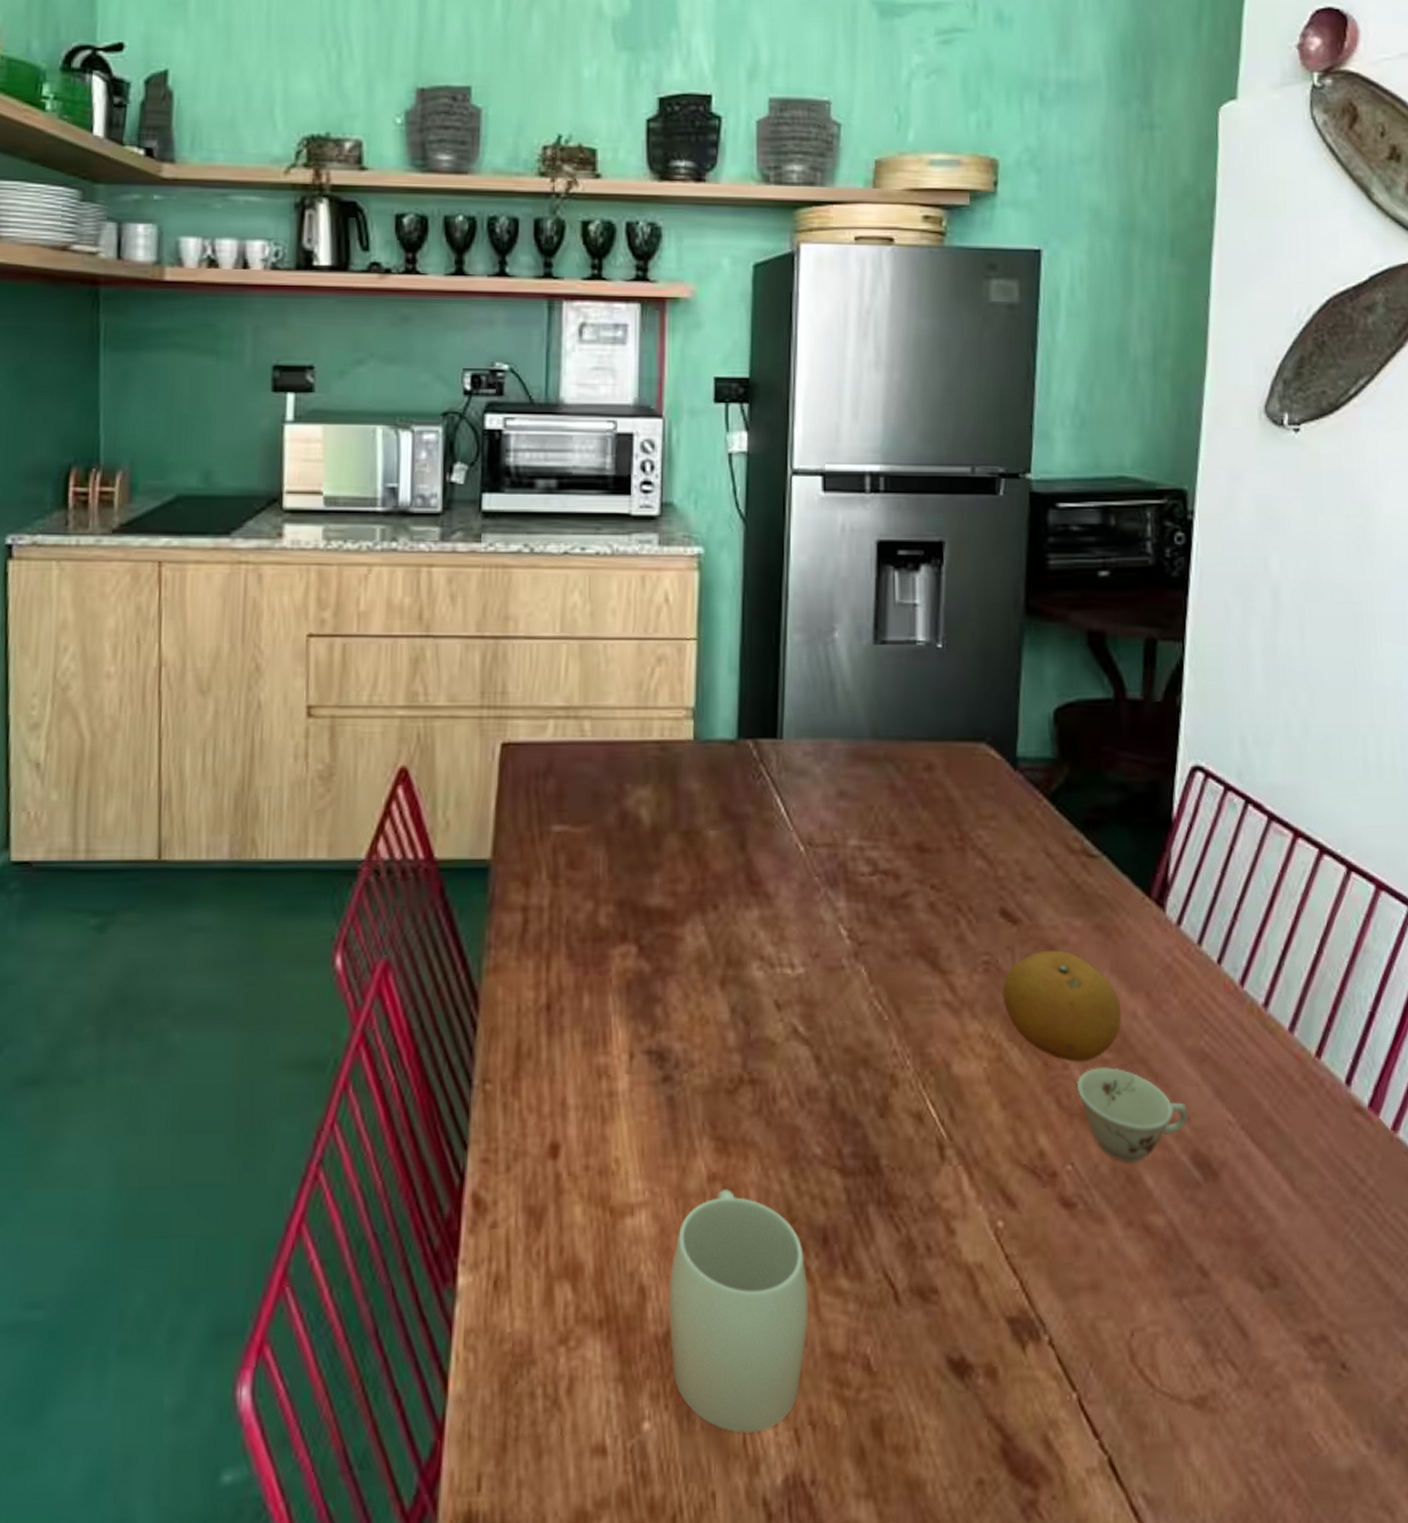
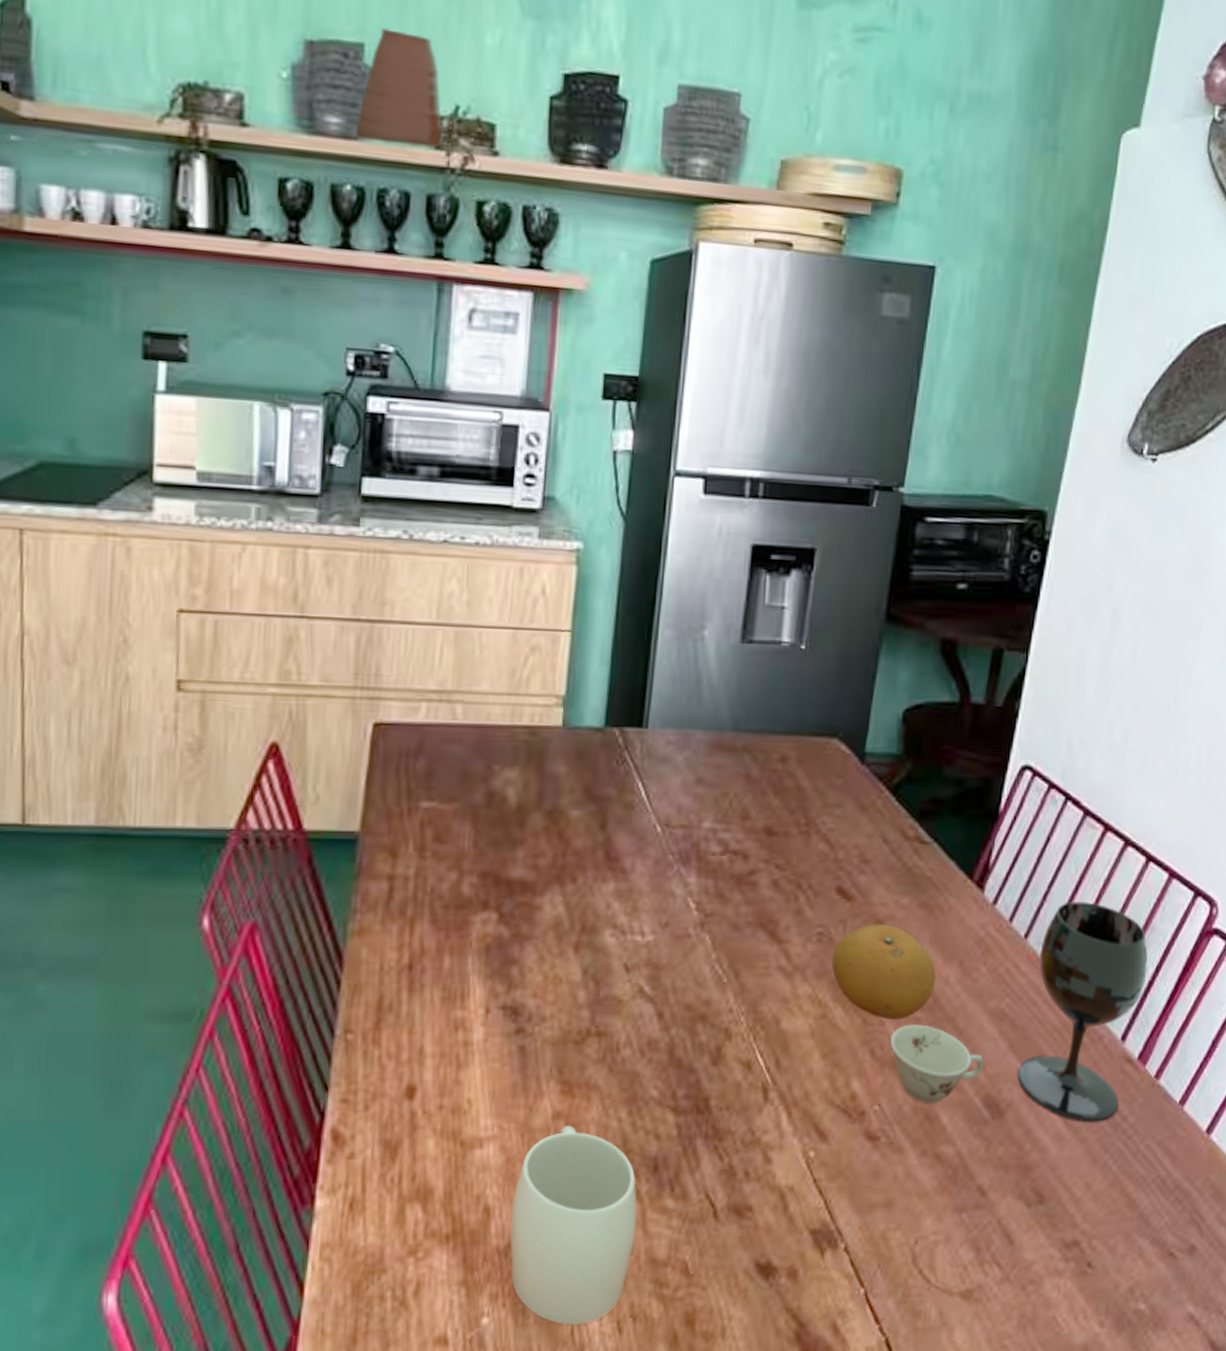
decorative vase: none [465,70,547,176] -> present [355,27,443,148]
wine glass: none [1229,920,1366,1185] -> present [1018,902,1148,1122]

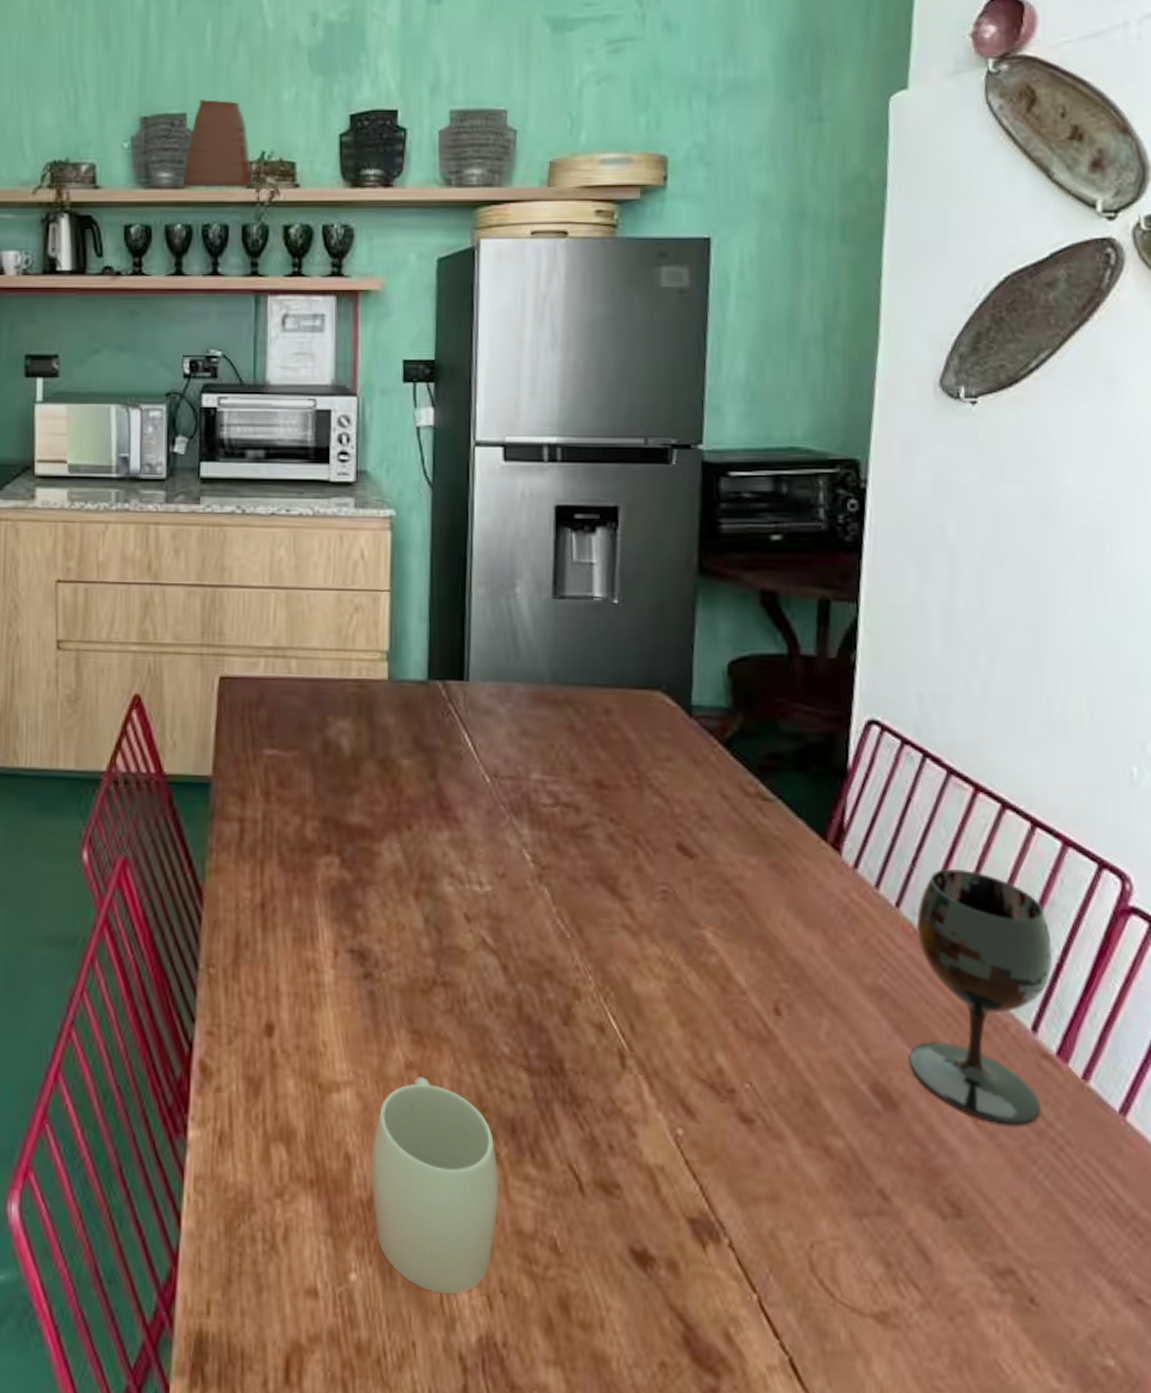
fruit: present [831,924,936,1020] -> none [680,884,798,990]
teacup: present [890,1024,984,1104] -> none [753,996,867,1087]

